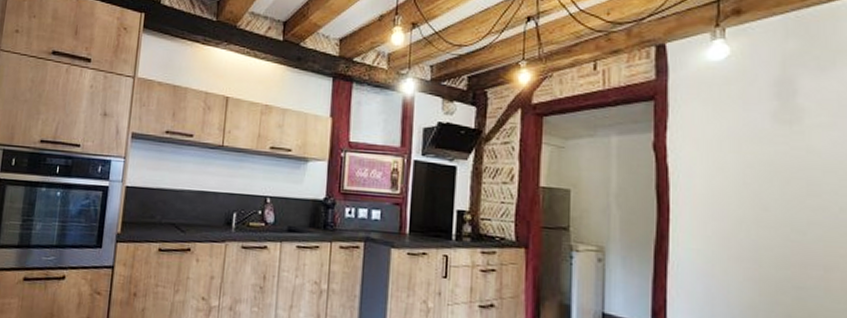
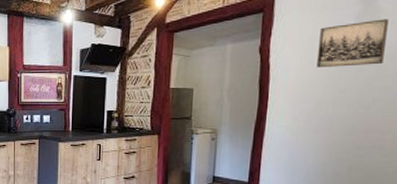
wall art: none [729,120,814,178] -> present [317,18,389,68]

